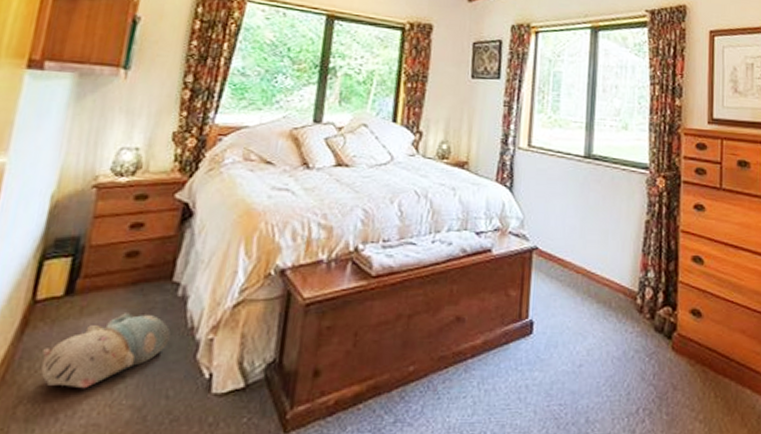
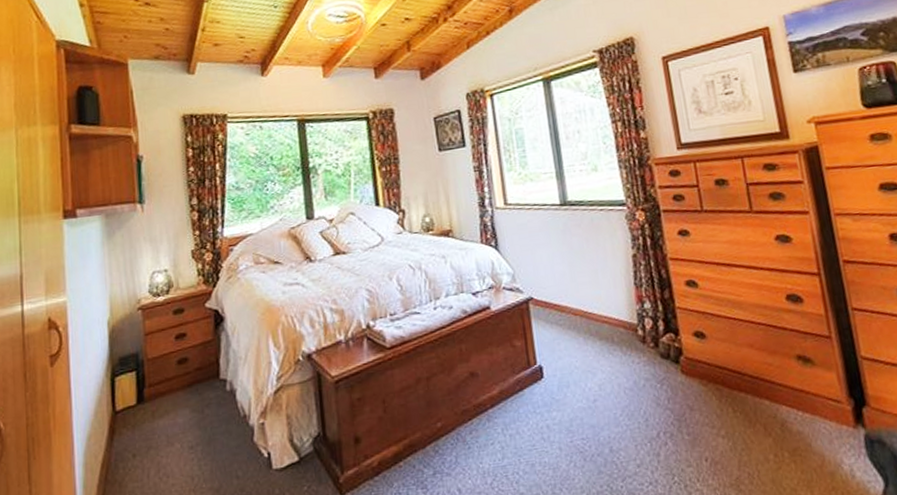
plush toy: present [40,313,170,389] -> none [131,410,229,481]

